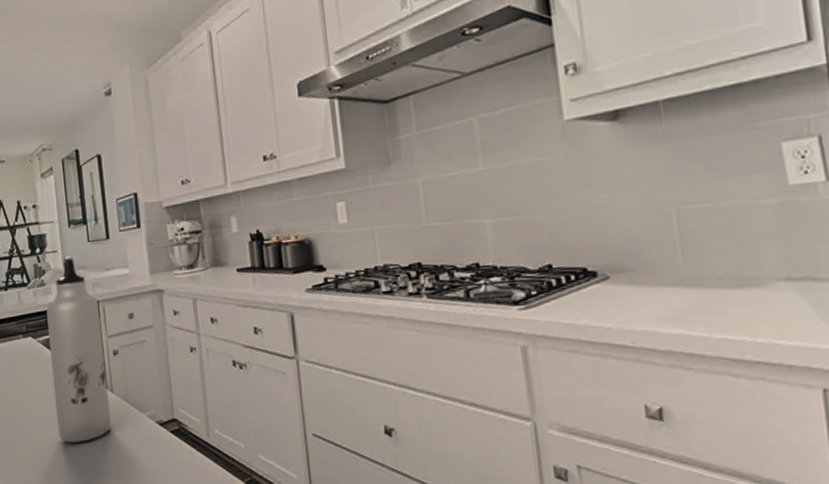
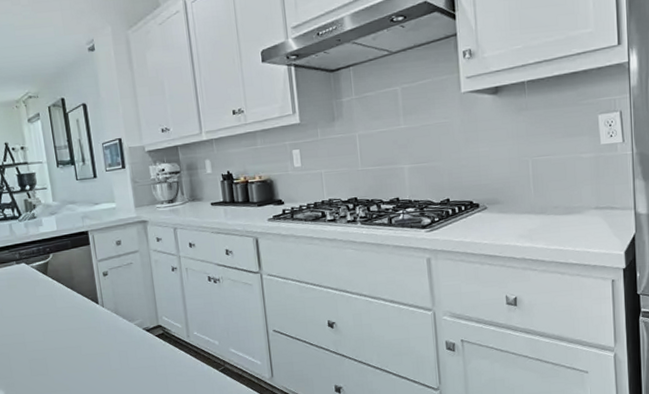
water bottle: present [46,256,112,443] -> none [38,193,103,351]

